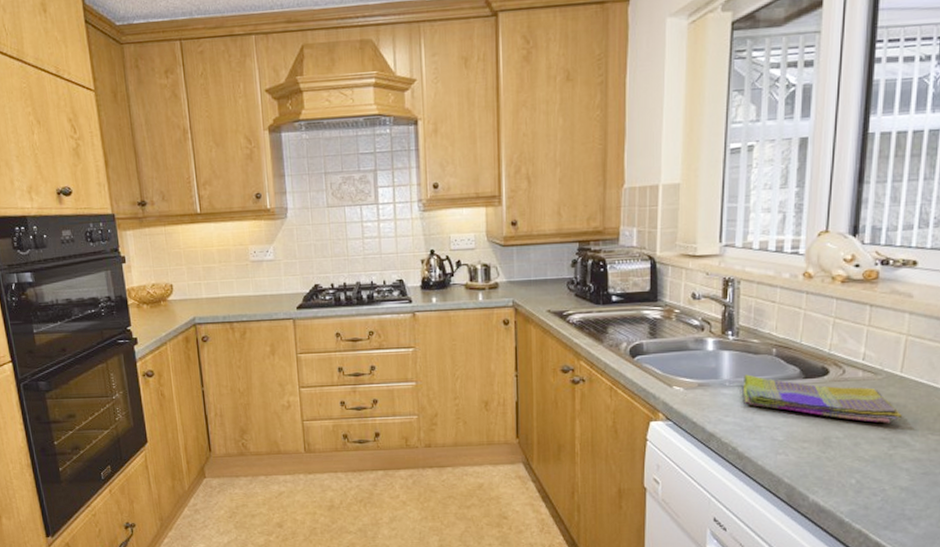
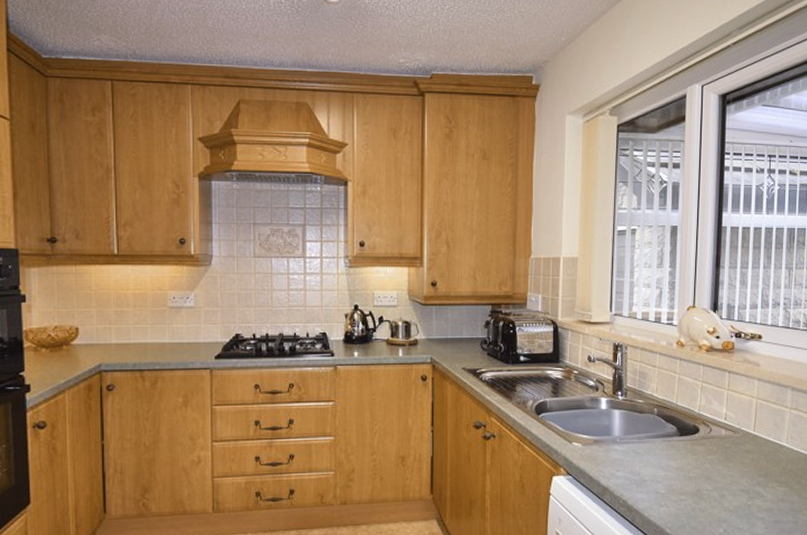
dish towel: present [744,374,902,423] -> none [632,432,756,477]

